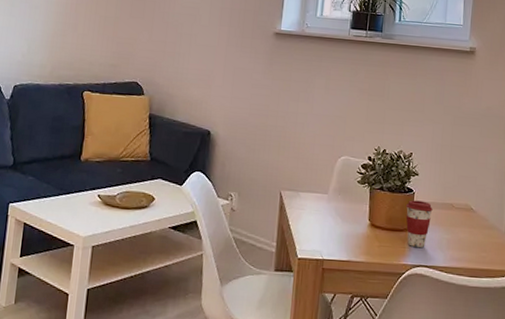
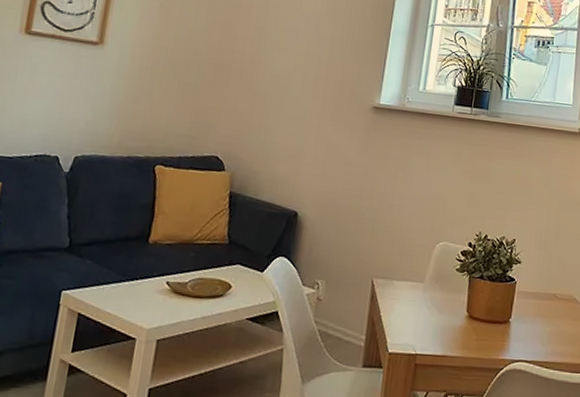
coffee cup: present [406,200,433,248] -> none [506,290,535,342]

